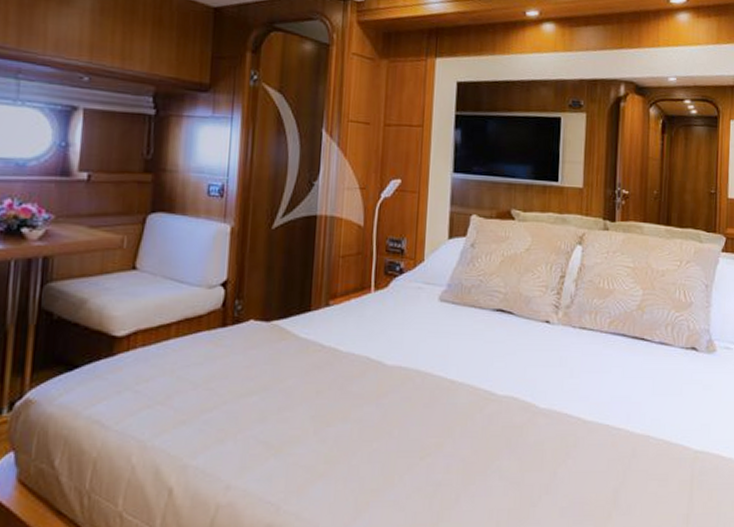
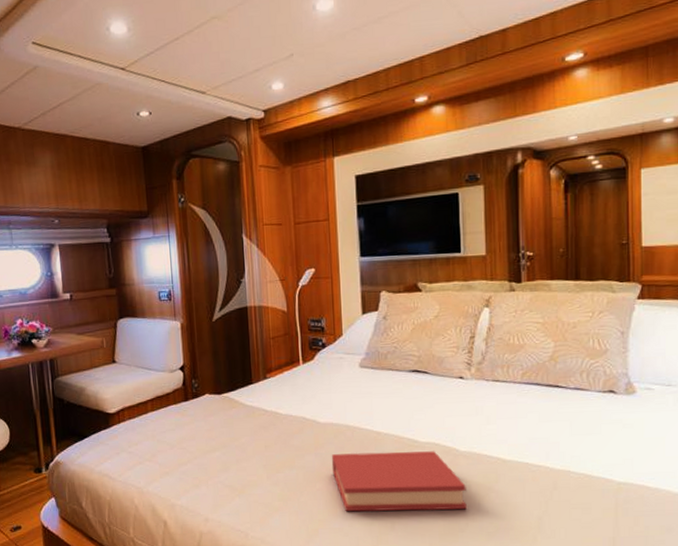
hardback book: none [394,405,543,480] -> present [331,451,467,512]

